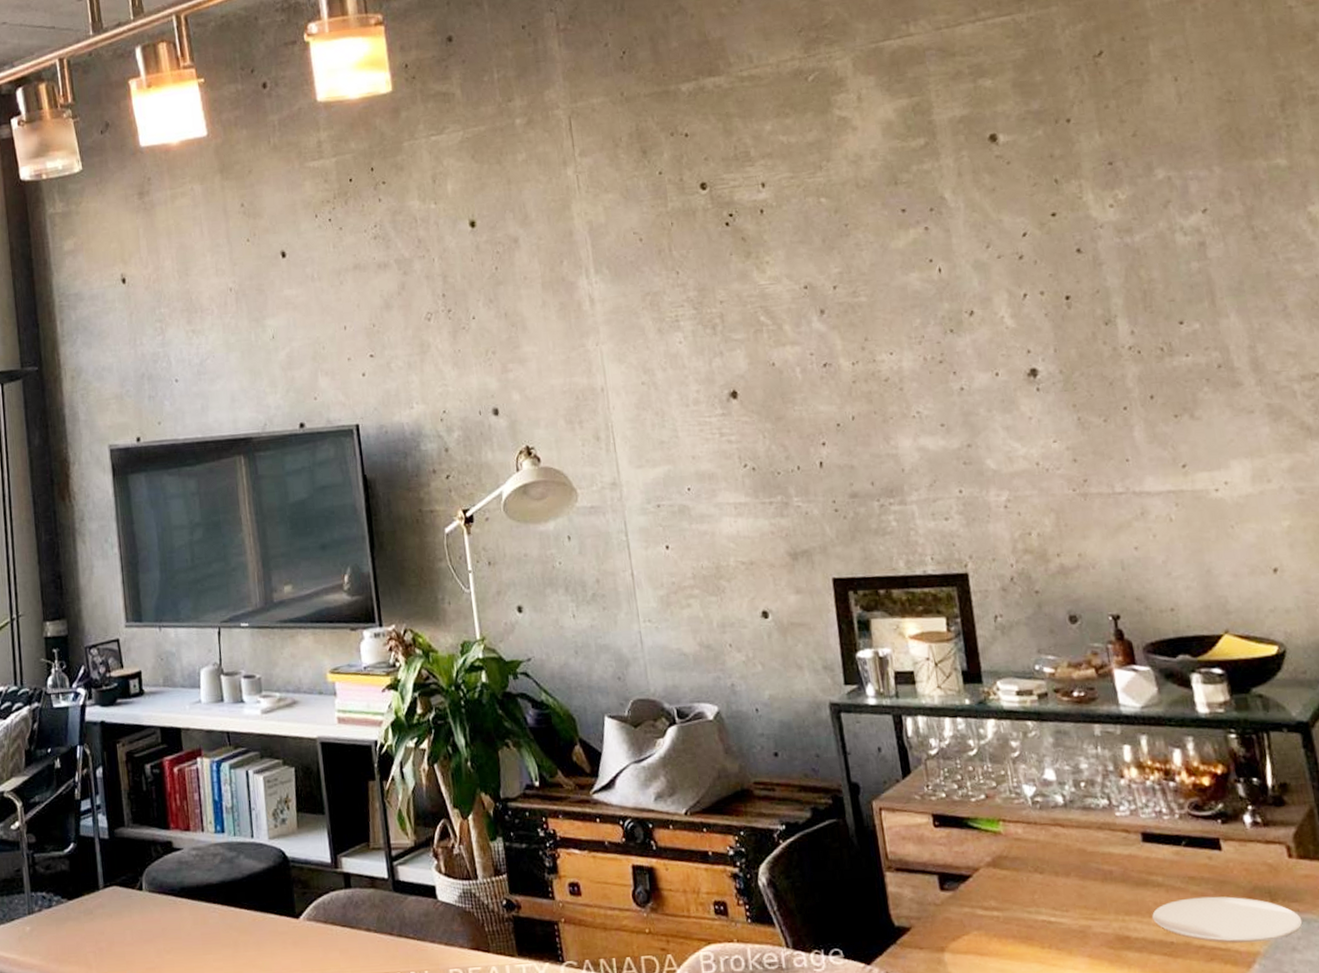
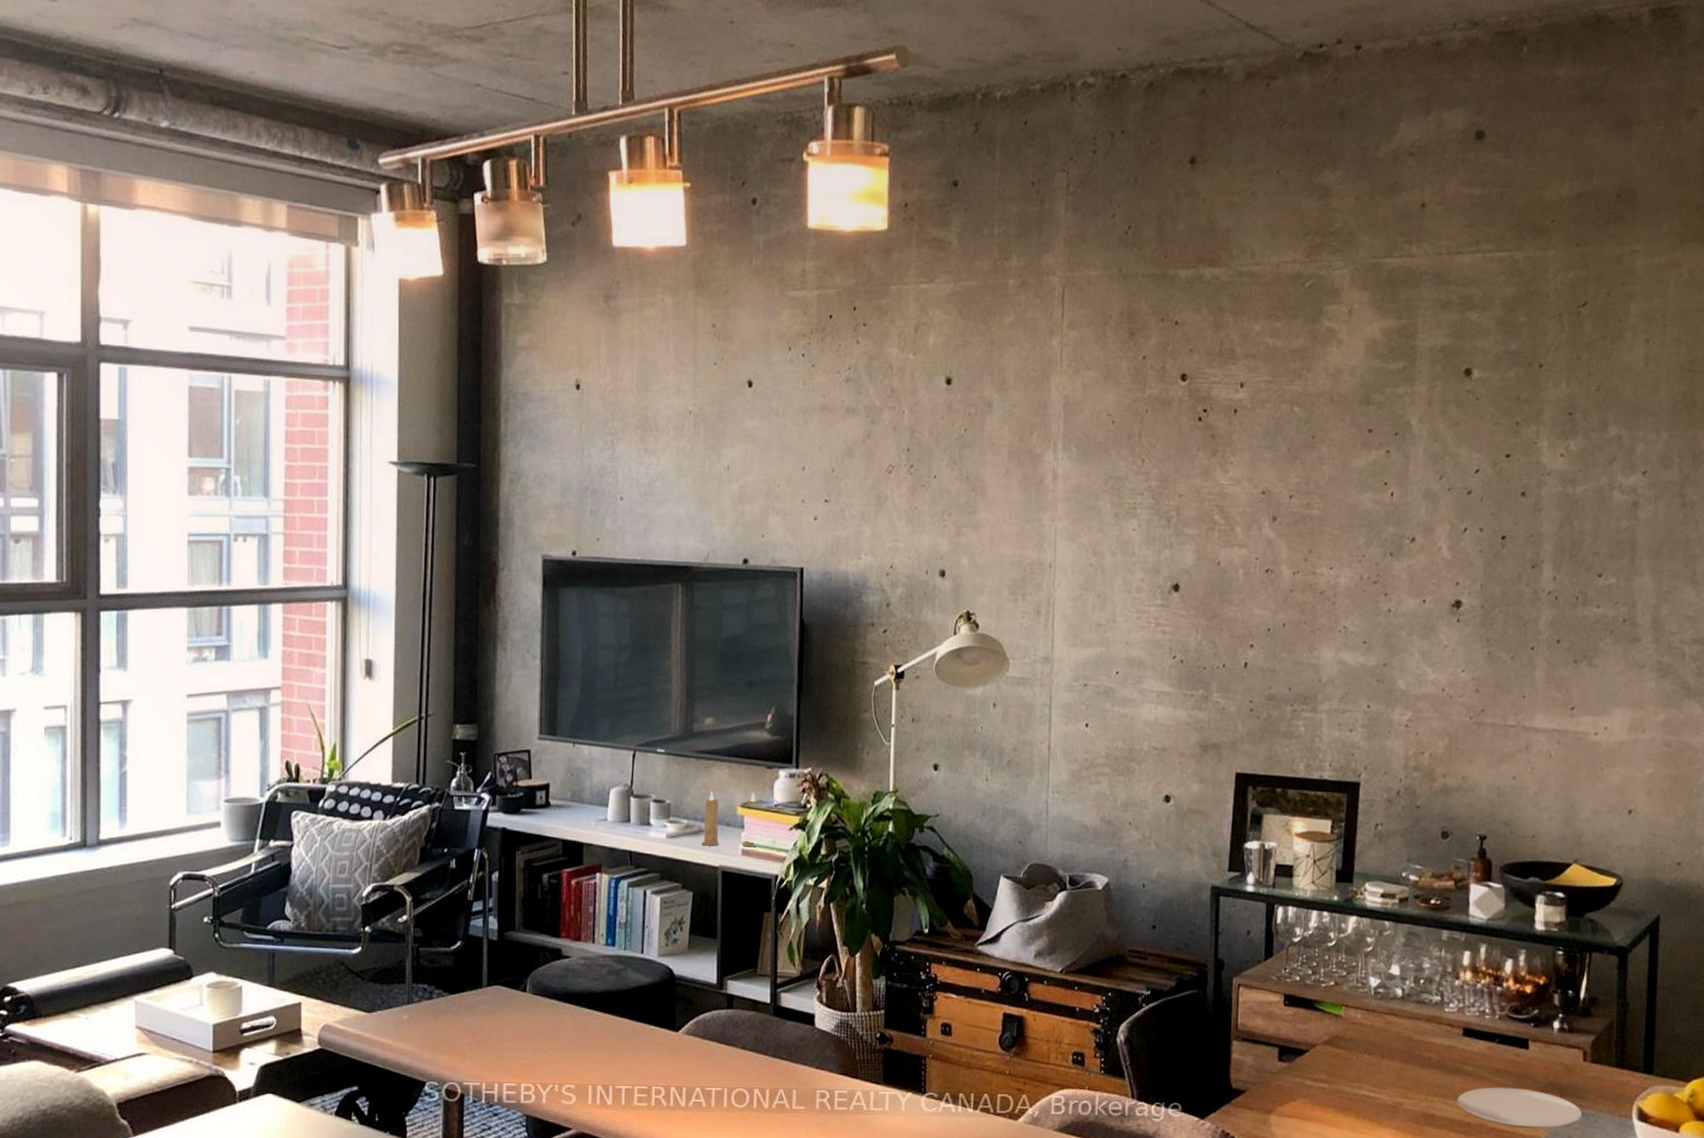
candle: none [294,657,351,718] -> present [701,791,760,847]

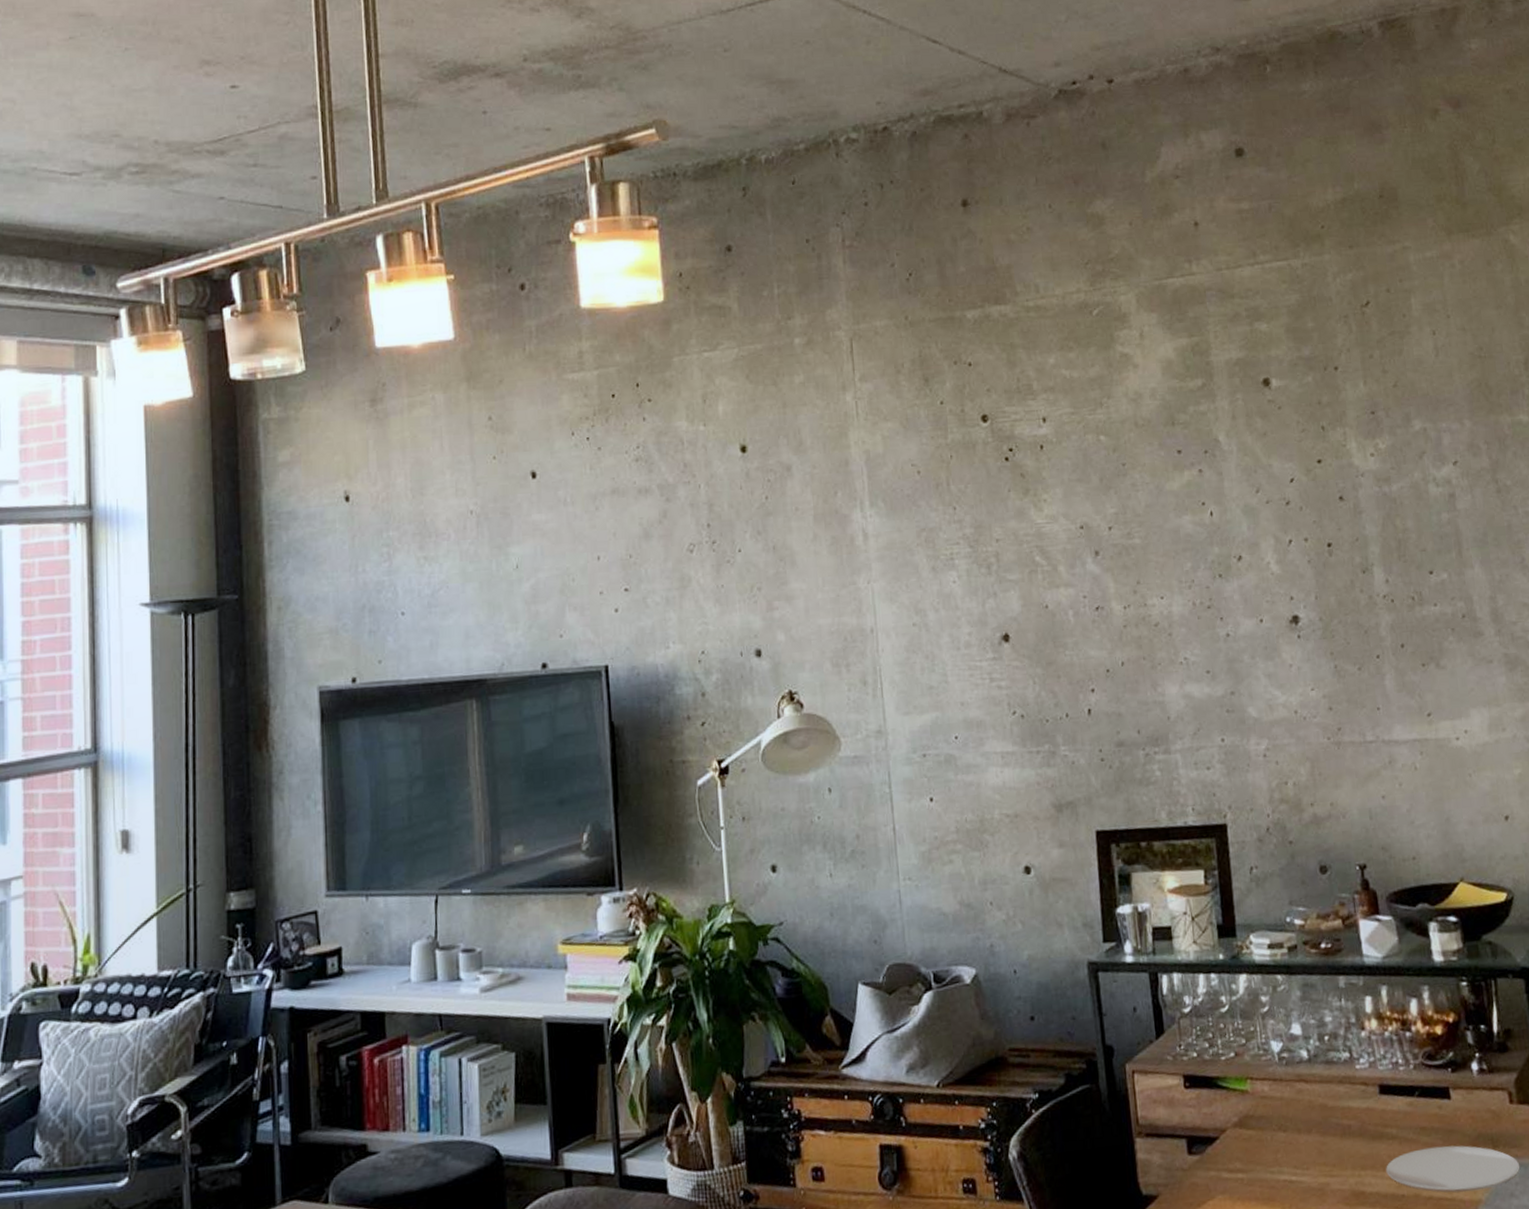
candle: present [701,791,760,847] -> none [520,926,583,996]

